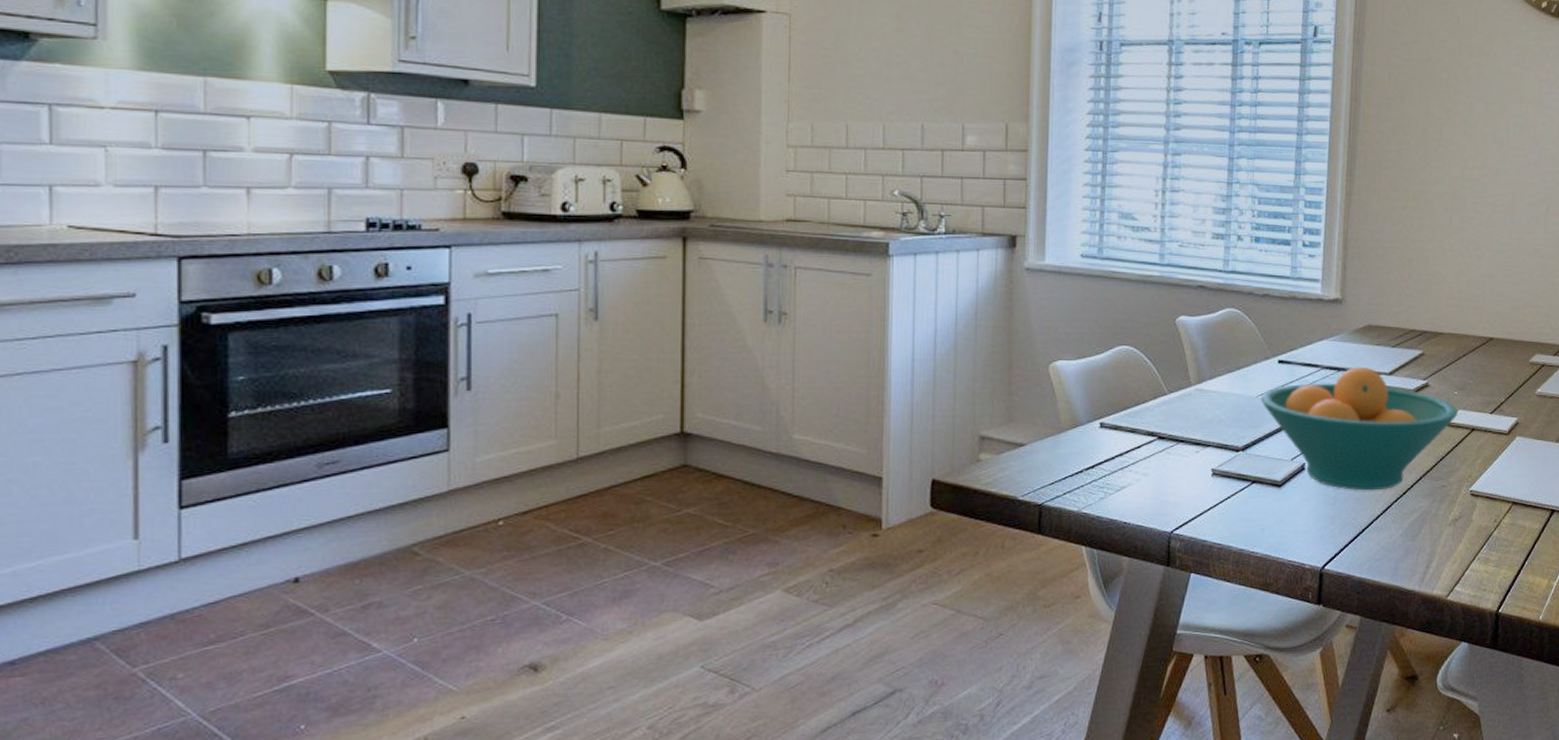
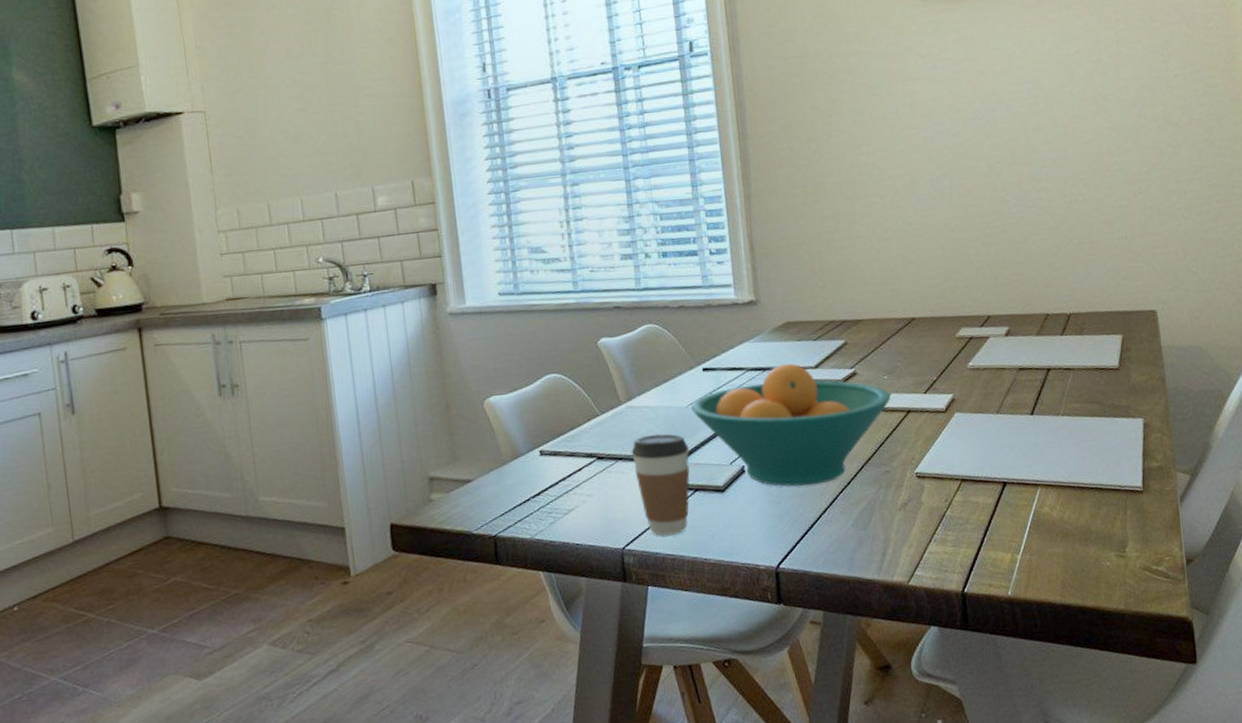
coffee cup: none [1194,421,1253,524] -> present [631,433,690,536]

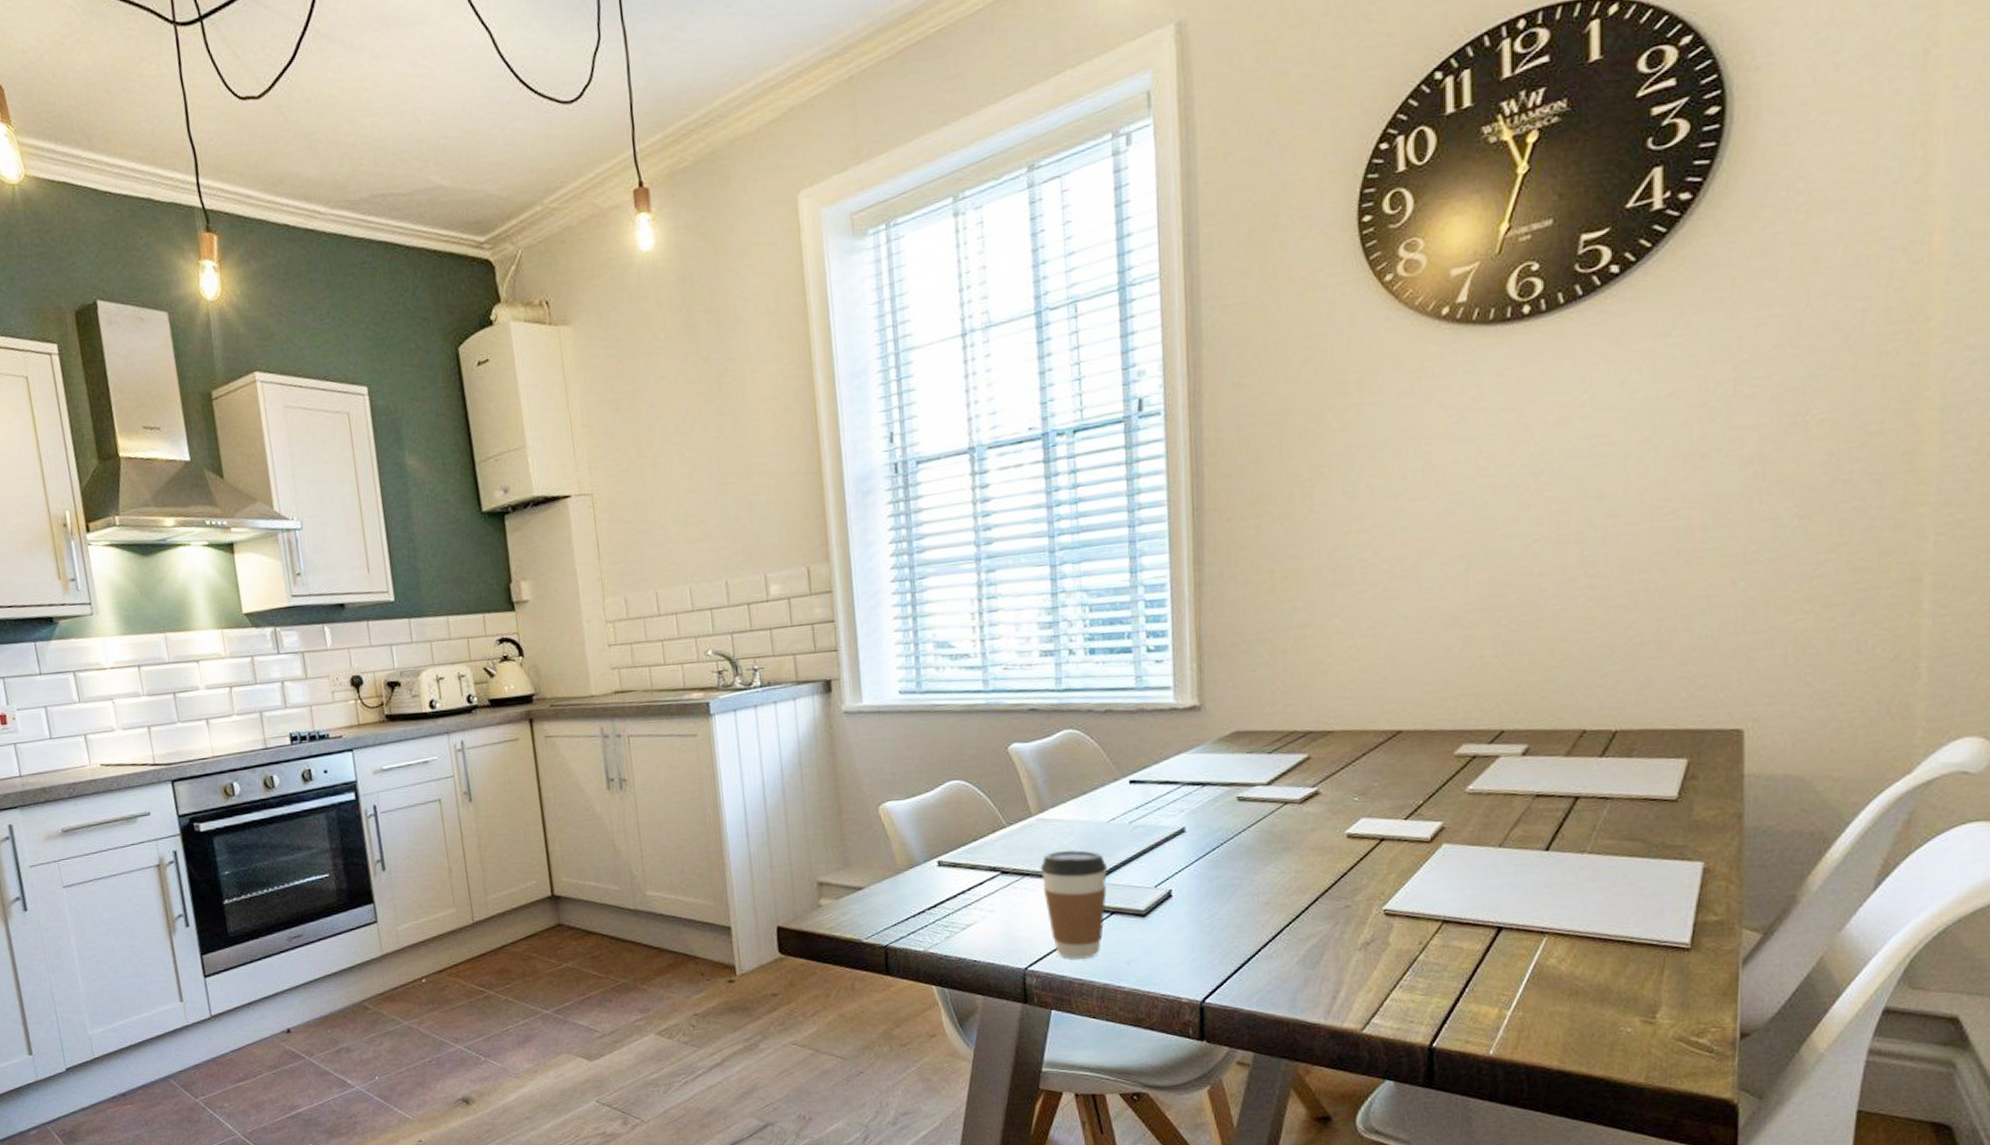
fruit bowl: present [691,363,891,487] -> none [1113,778,1361,916]

